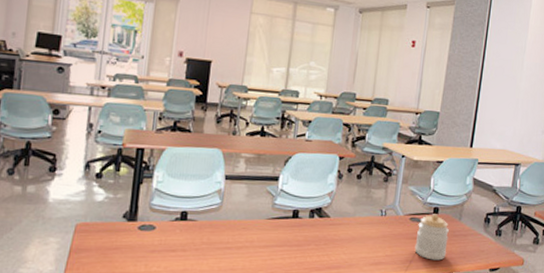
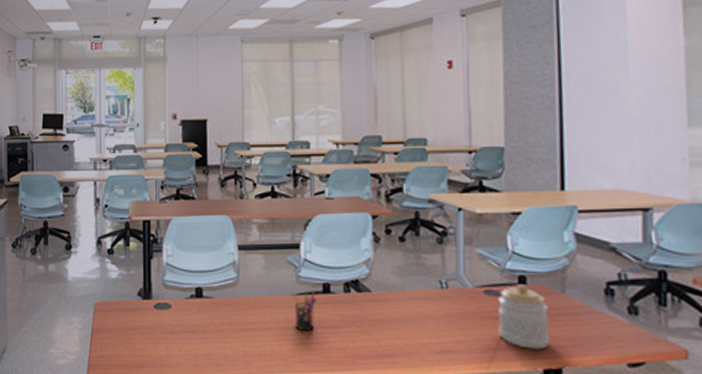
pen holder: none [265,215,287,249] -> present [291,290,317,331]

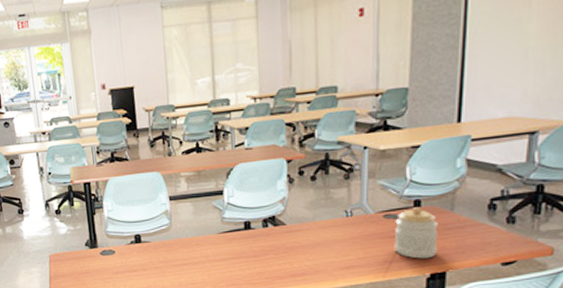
pen holder: present [291,290,317,331] -> none [217,228,239,261]

